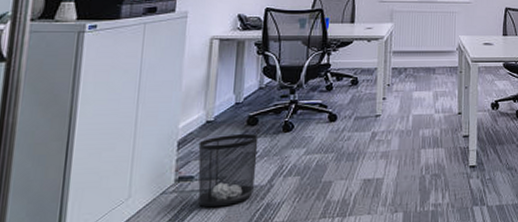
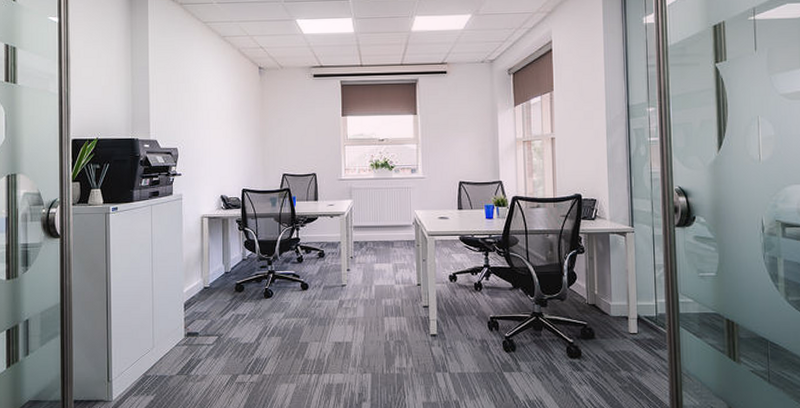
waste bin: present [198,133,259,208] -> none [200,298,246,359]

